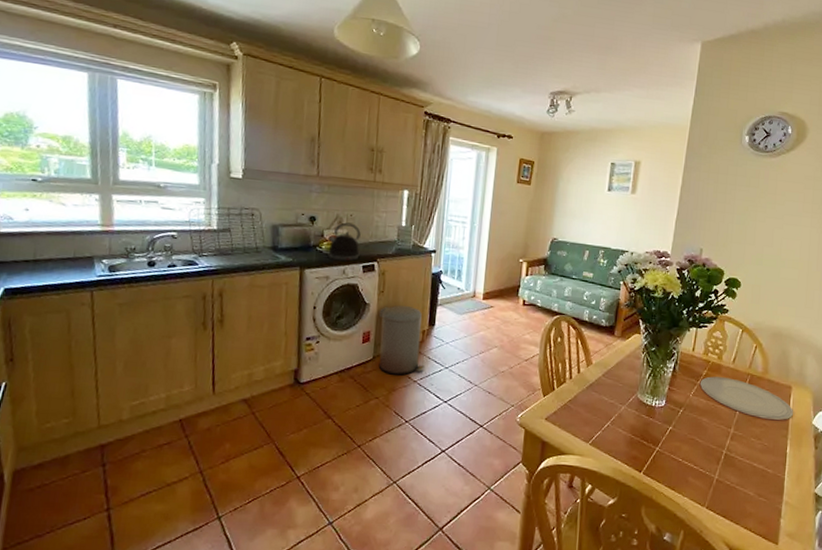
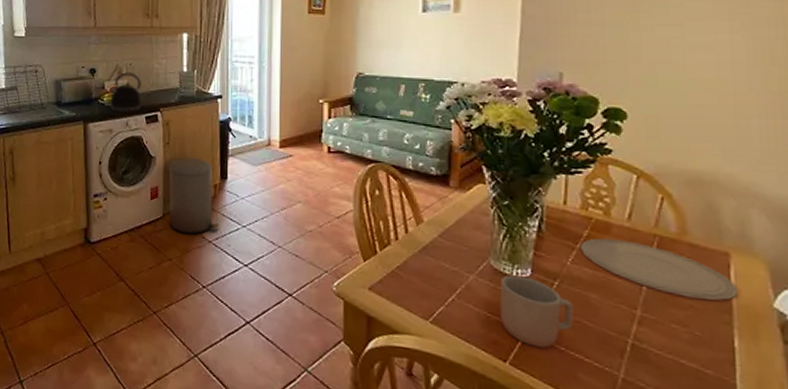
mug: none [639,405,691,460] -> present [499,275,575,348]

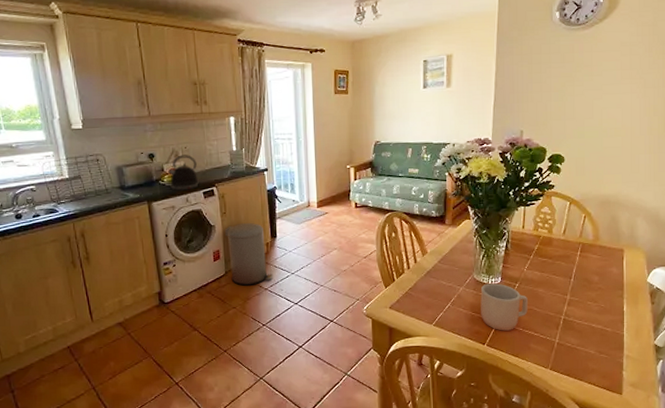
plate: present [580,238,738,301] -> none [532,249,627,283]

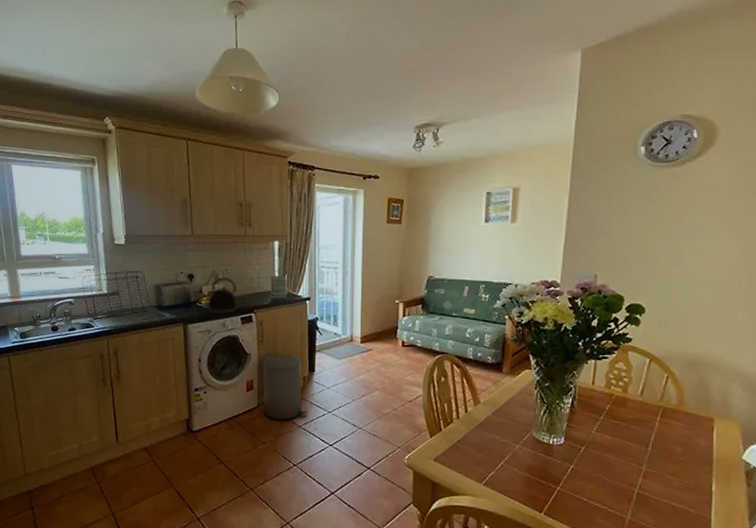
mug: present [480,283,529,331] -> none [537,443,596,500]

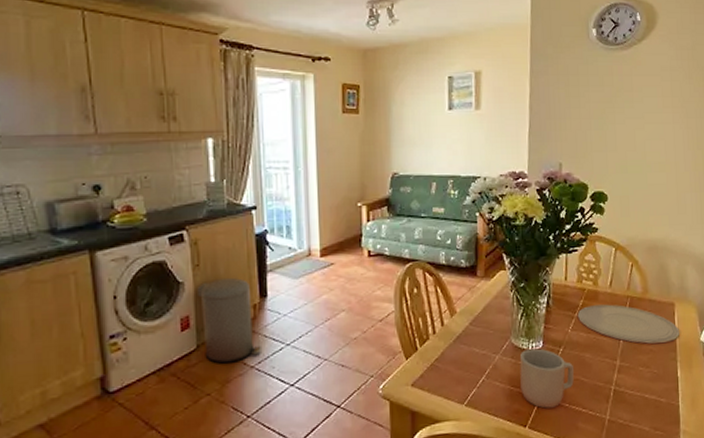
kettle: present [207,277,239,316] -> none [120,187,165,237]
mug: none [537,443,596,500] -> present [519,348,575,409]
plate: none [602,411,717,457] -> present [577,304,679,344]

